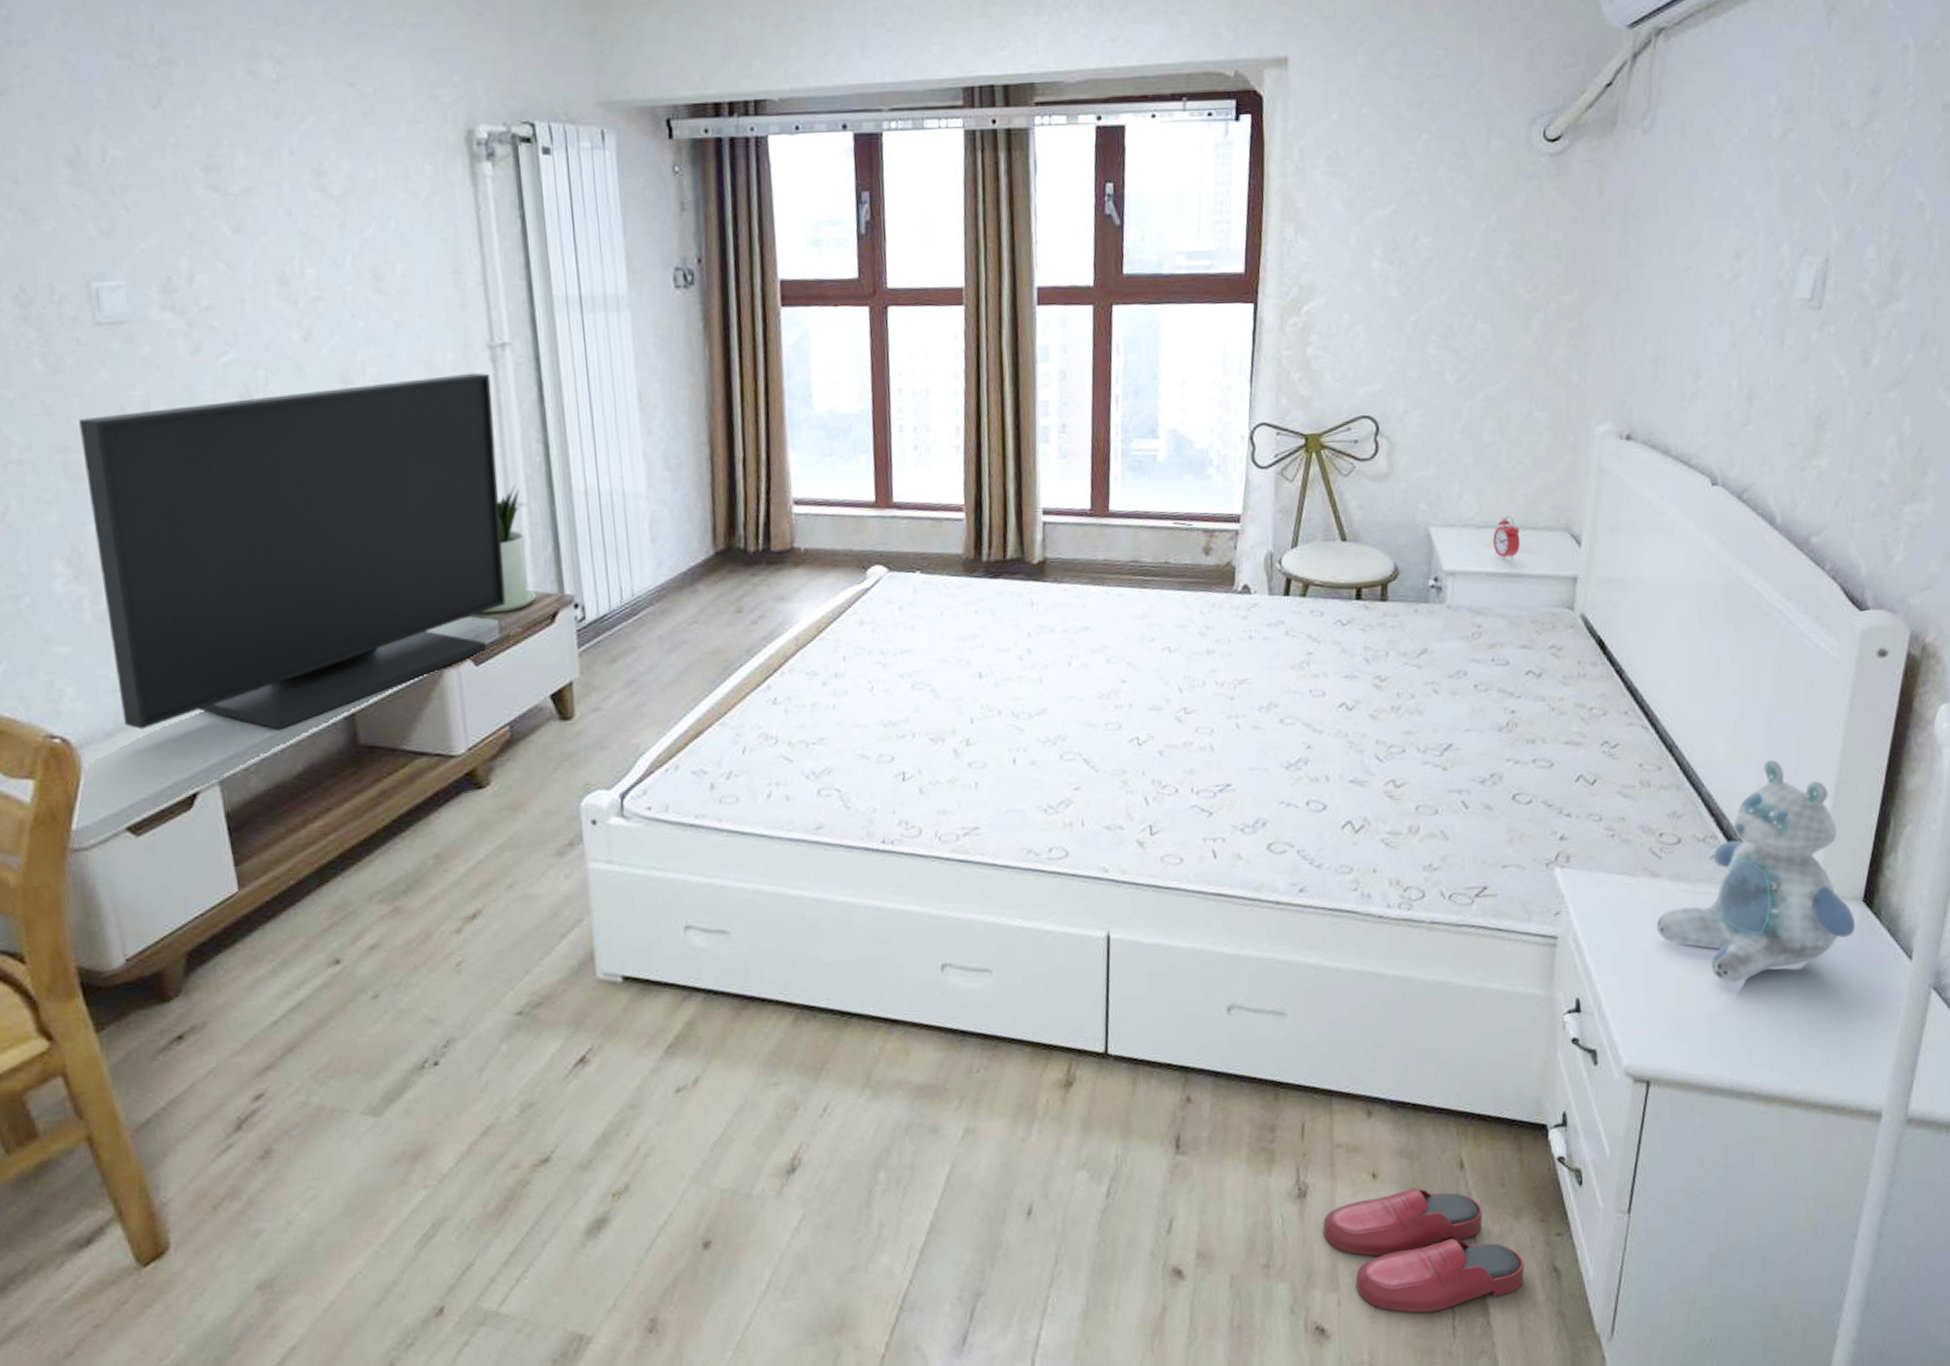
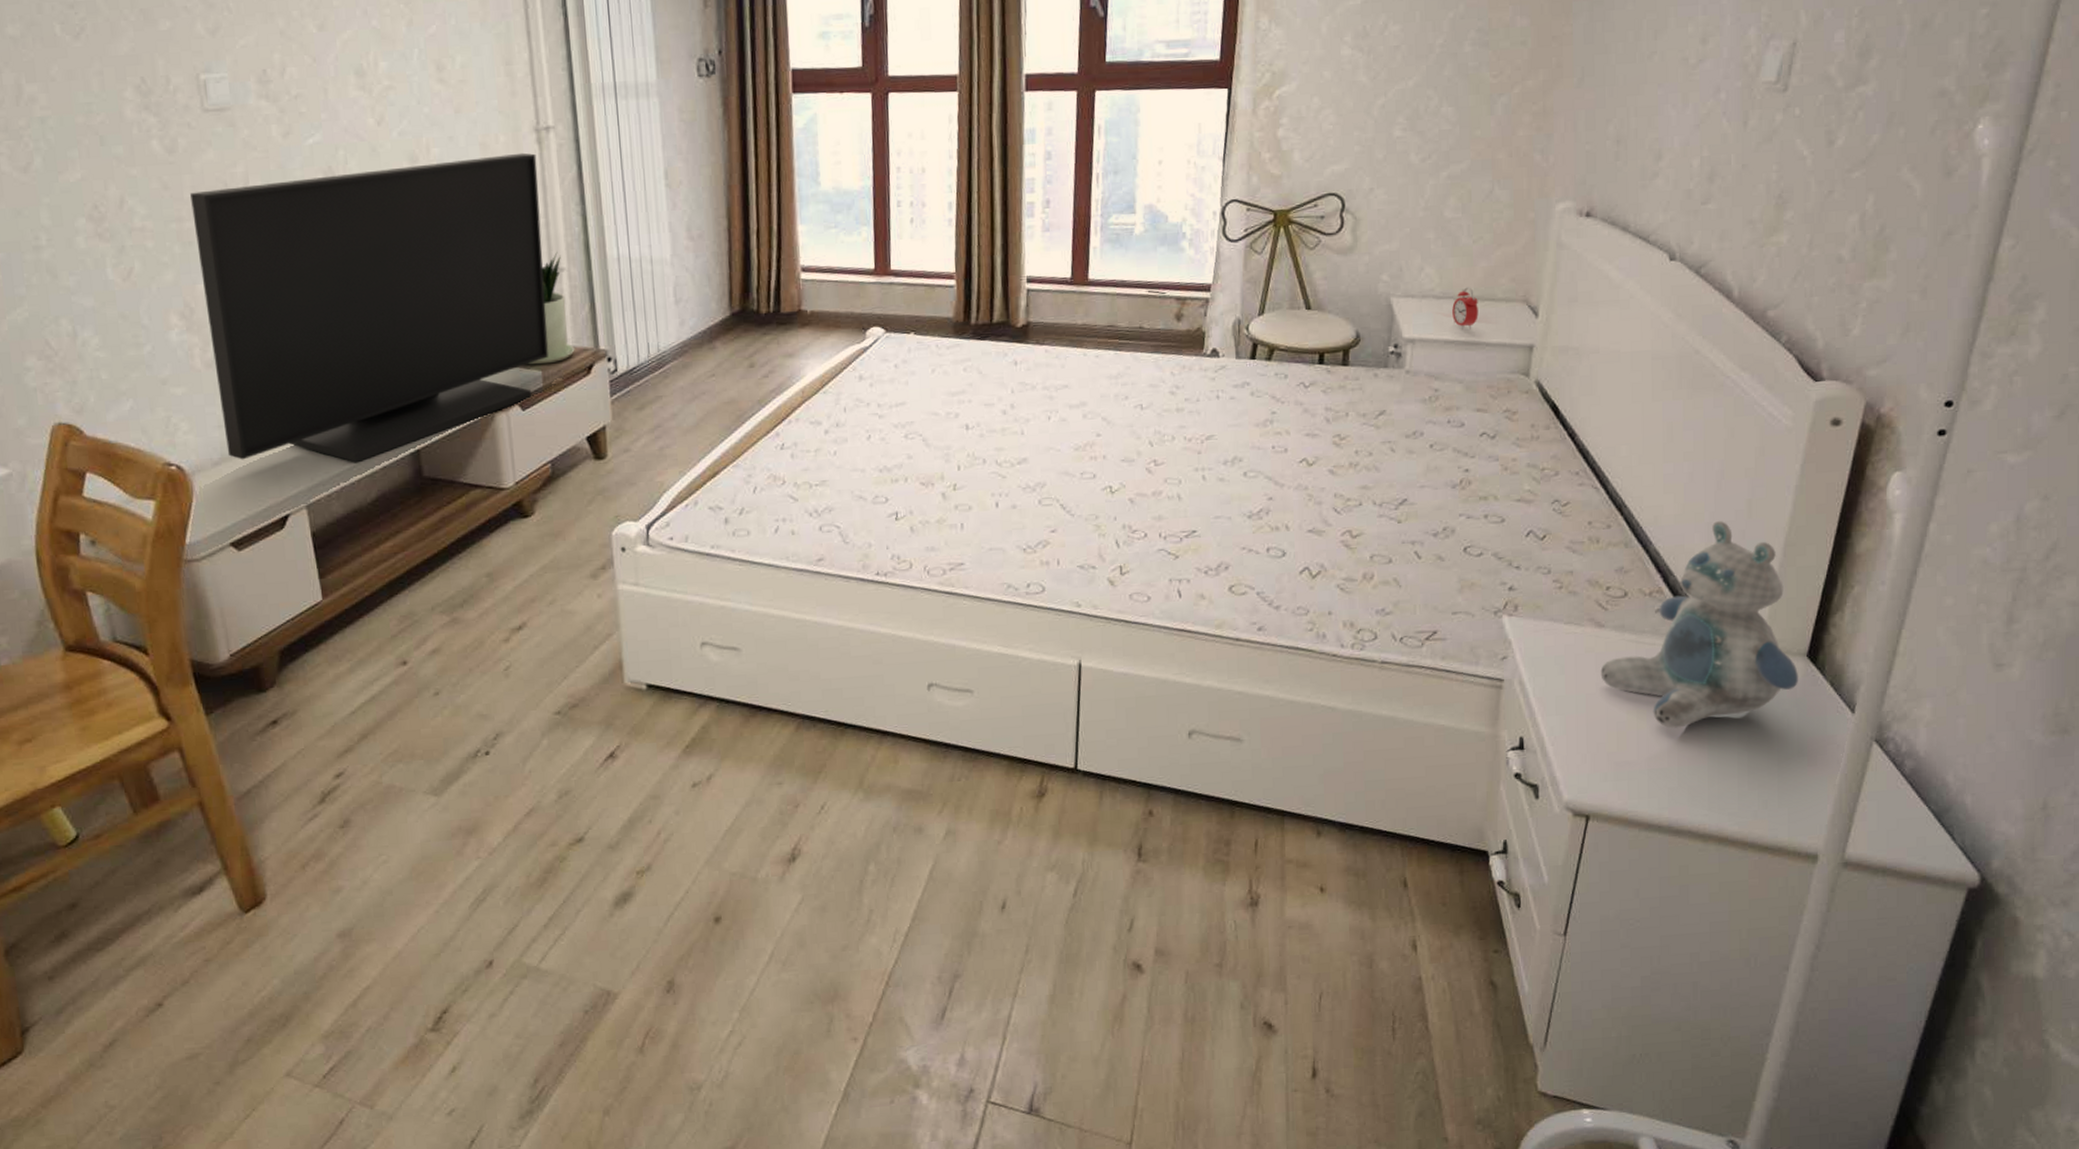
slippers: present [1322,1187,1525,1314] -> none [1272,902,1463,1016]

